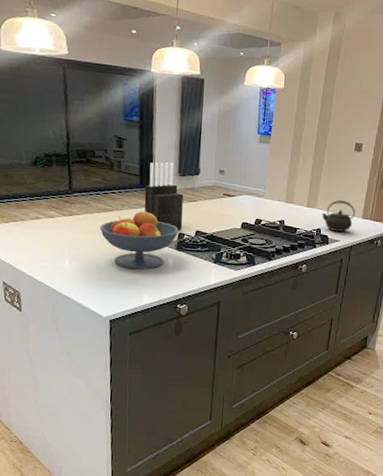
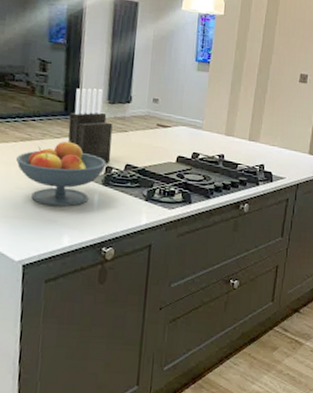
kettle: present [321,200,356,232] -> none [264,133,302,169]

